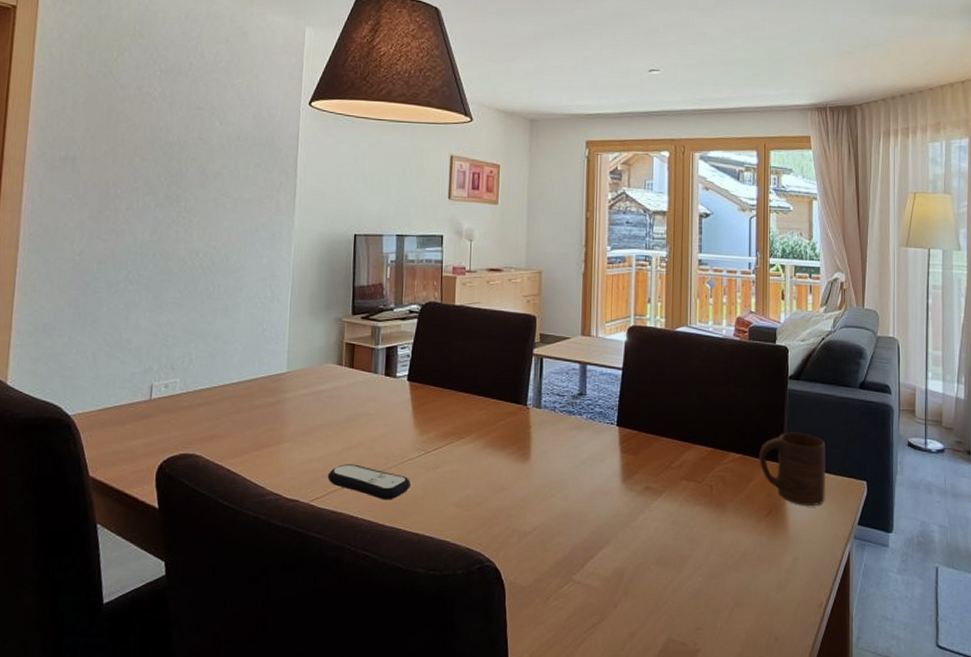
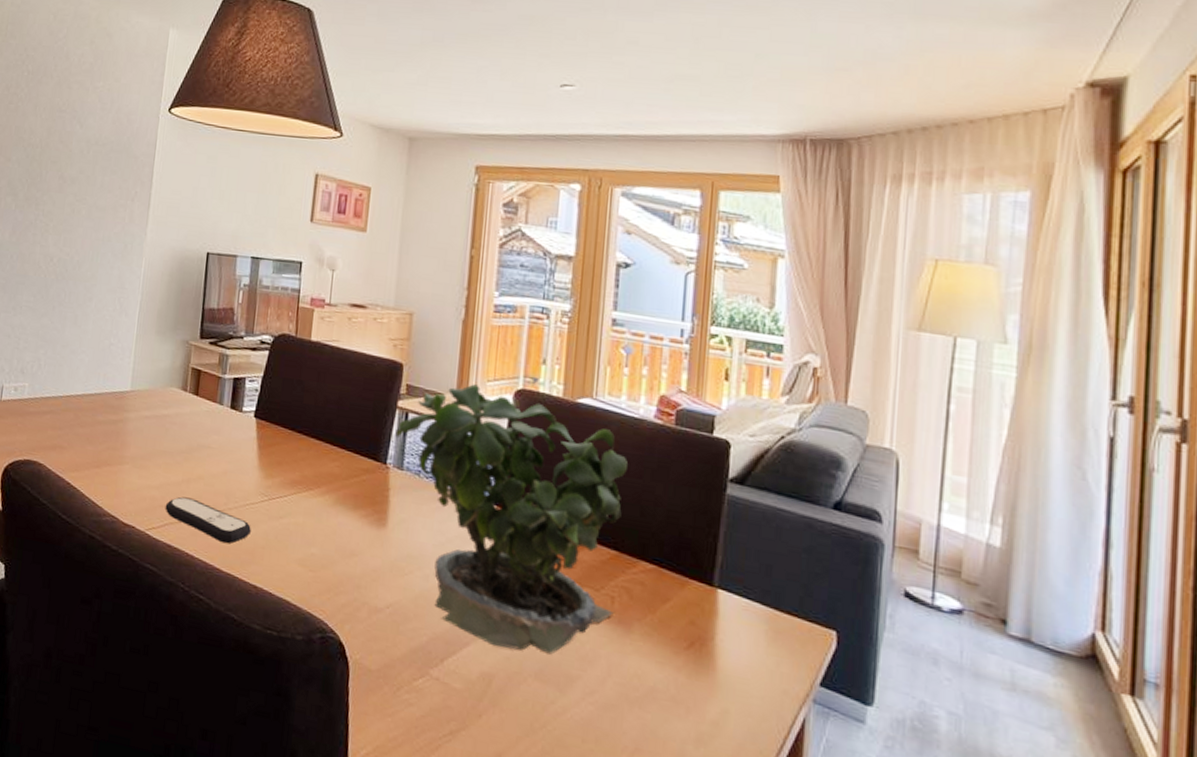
potted plant: none [533,314,716,545] -> present [395,376,628,655]
cup: present [759,432,825,507] -> none [680,548,778,650]

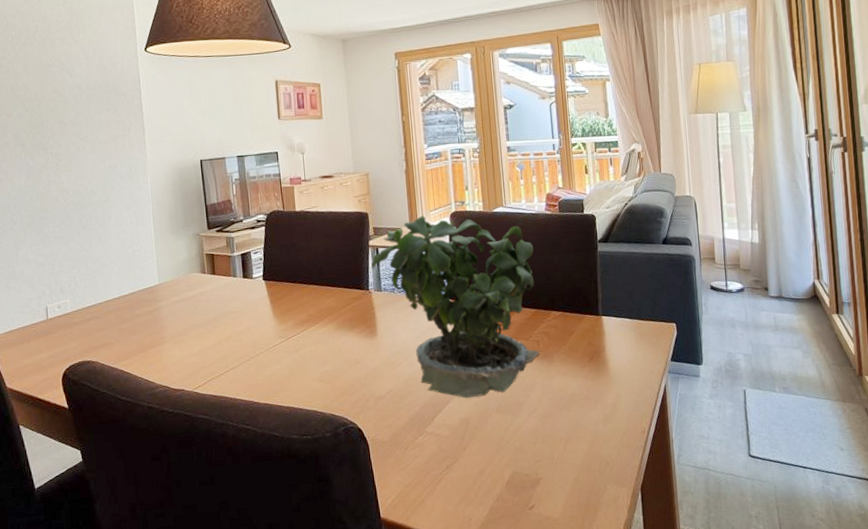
remote control: present [165,496,251,544] -> none [205,355,277,382]

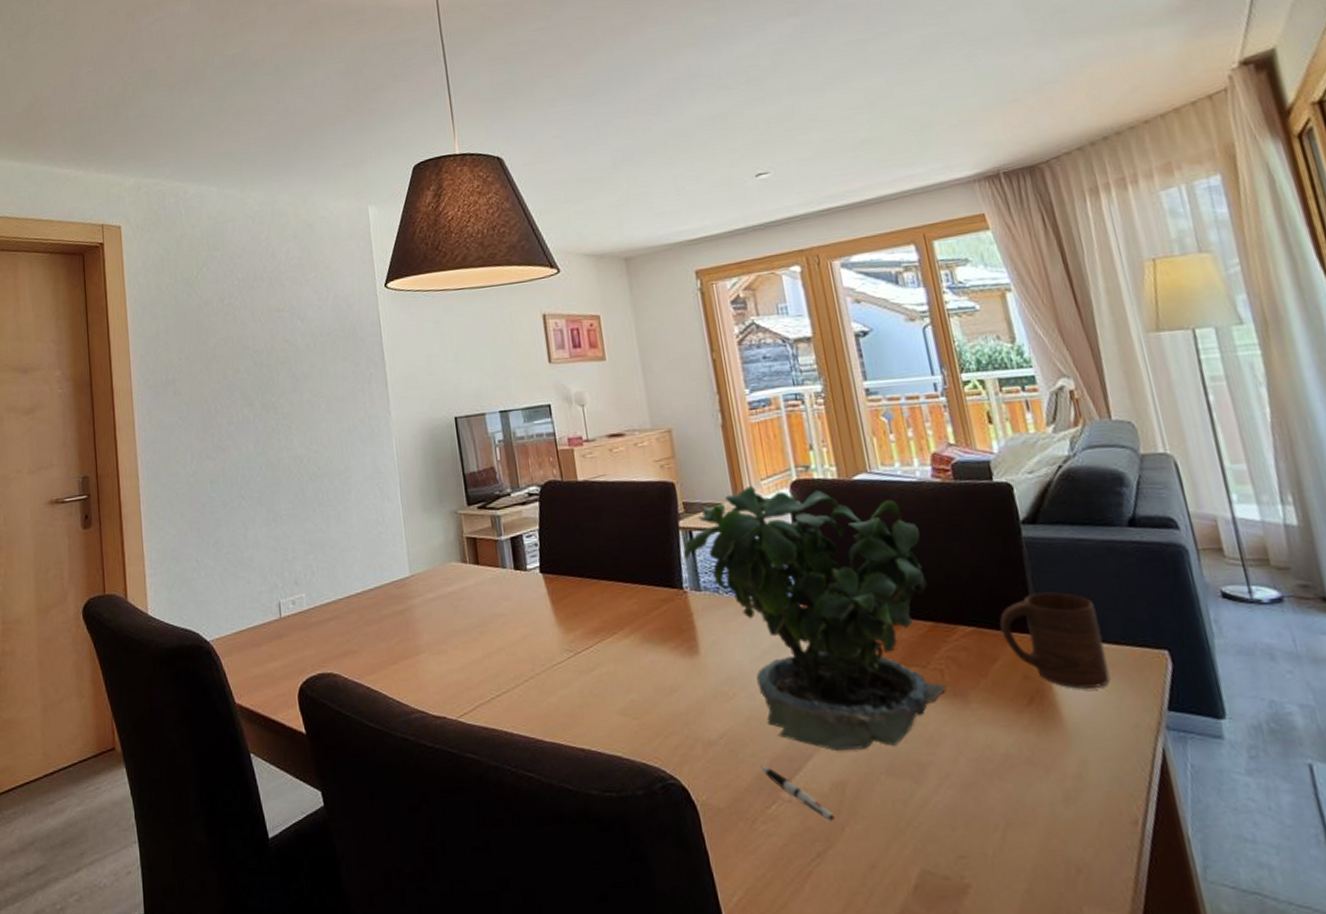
pen: none [413,410,461,445] -> present [759,765,835,822]
cup: none [577,287,640,350] -> present [999,592,1110,690]

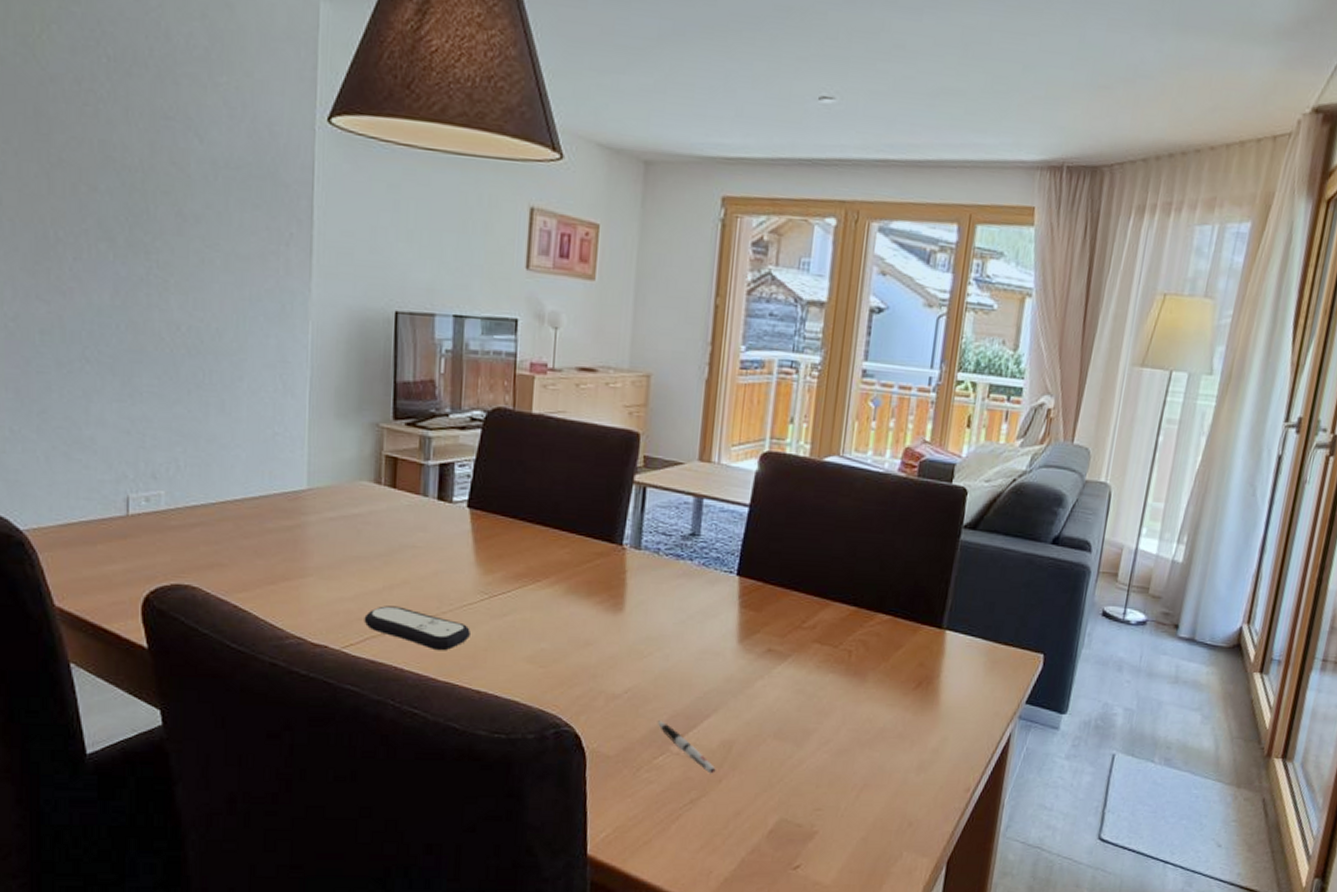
remote control: none [471,672,565,712] -> present [364,606,470,651]
potted plant: present [684,464,947,752] -> none [632,437,870,714]
cup: present [999,592,1110,690] -> none [913,592,999,681]

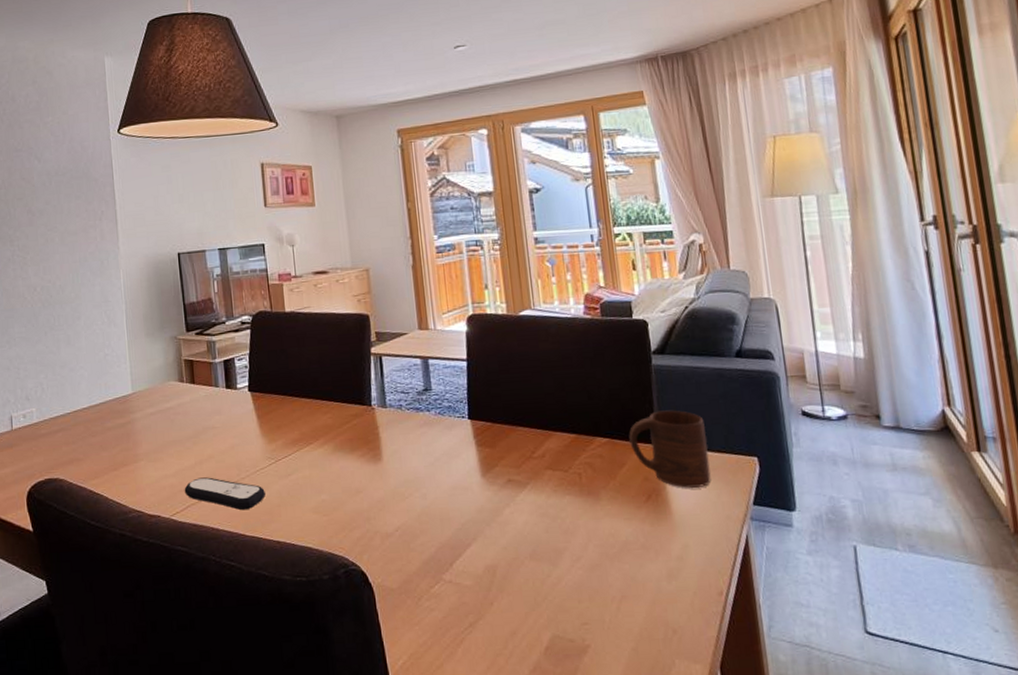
pen: present [657,721,716,774] -> none [427,553,486,598]
cup: none [913,592,999,681] -> present [628,410,711,489]

